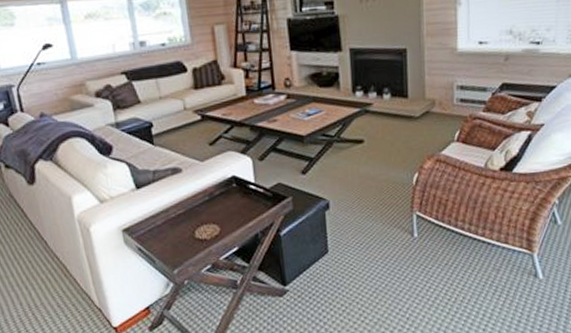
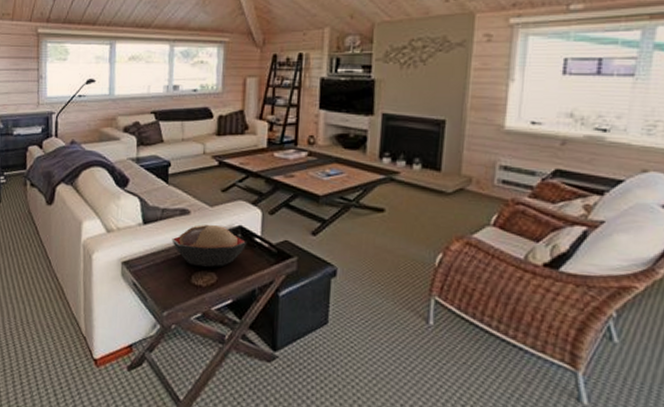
decorative bowl: none [168,178,243,221] -> present [172,224,247,267]

